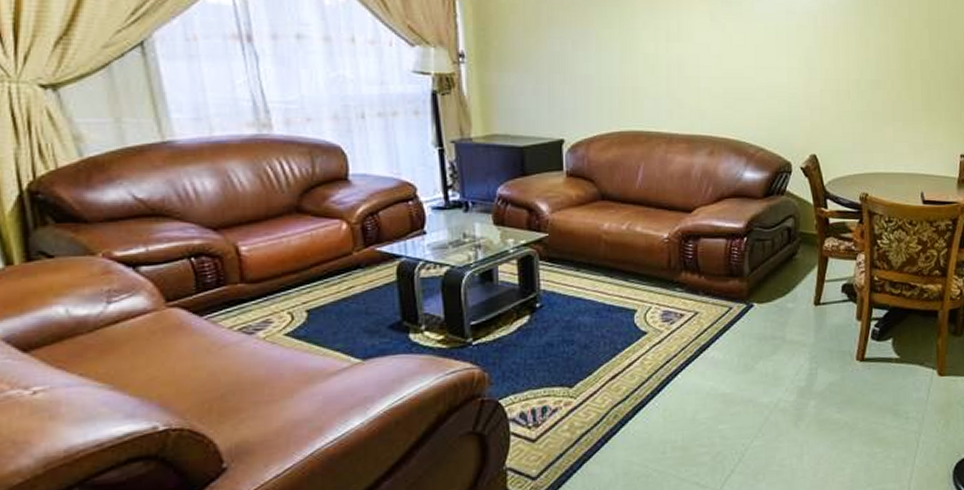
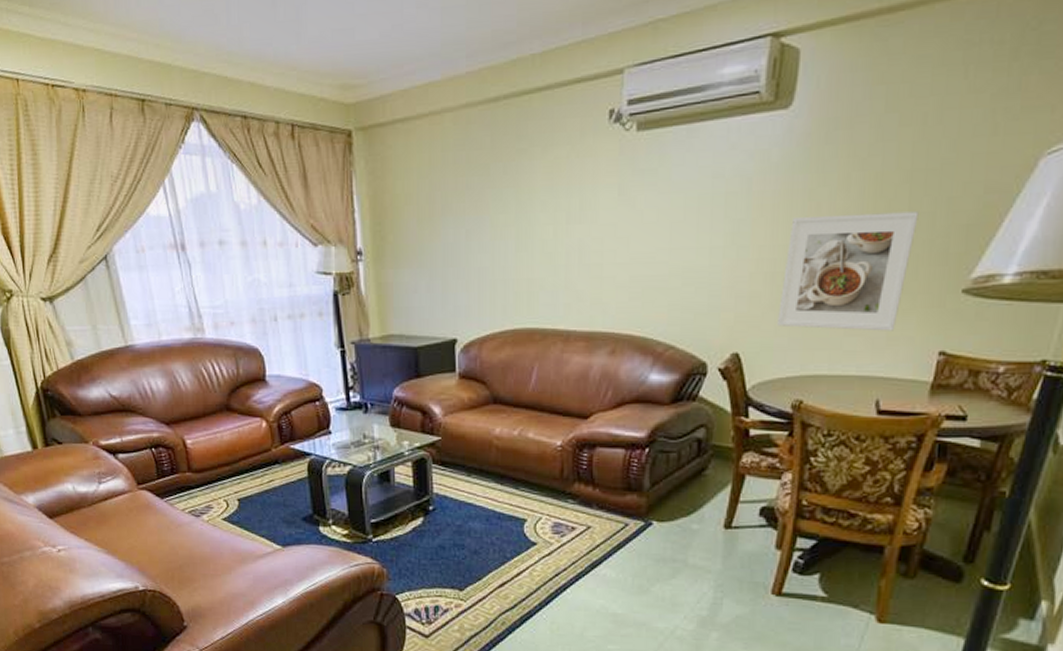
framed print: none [843,48,937,139] -> present [776,211,919,332]

